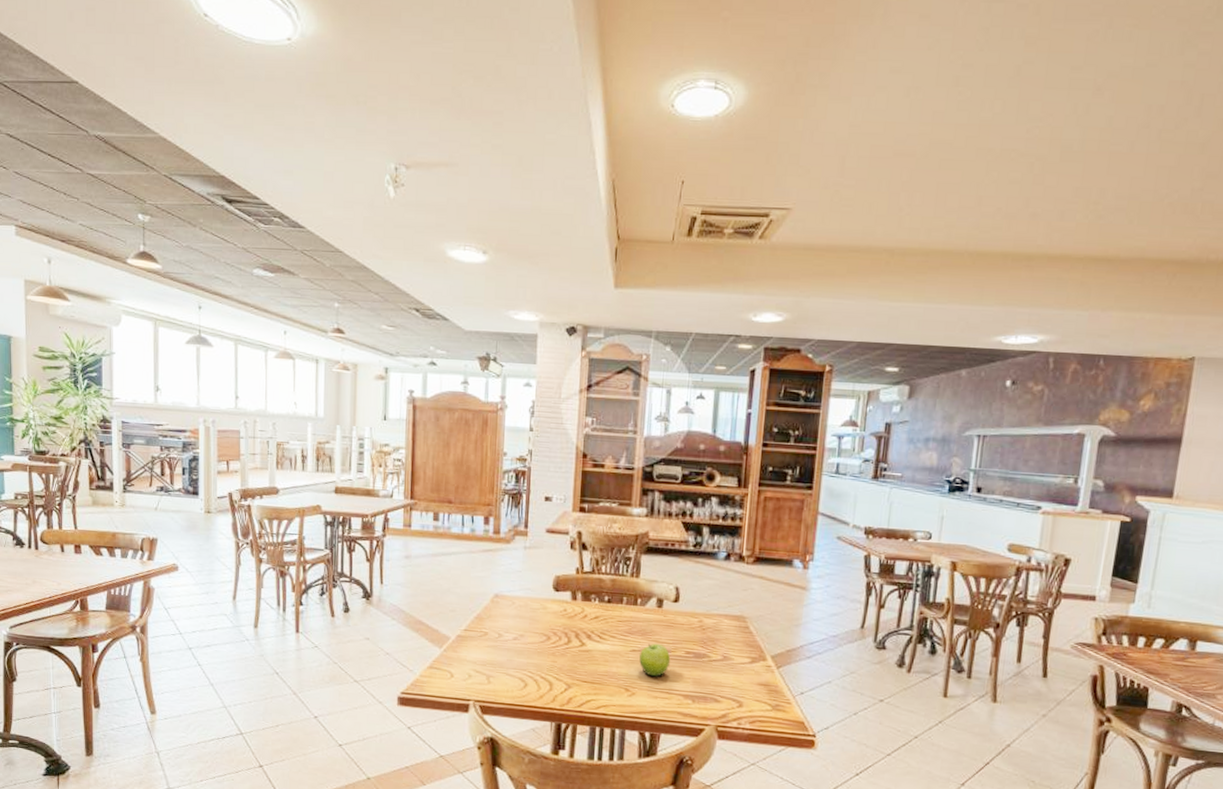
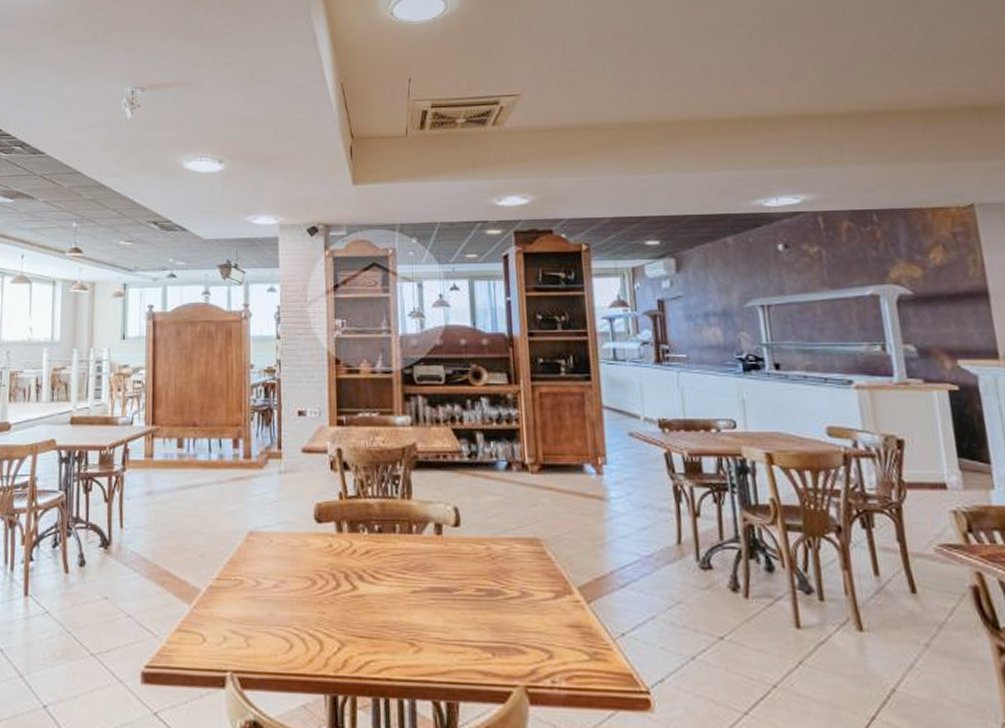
fruit: present [639,643,671,677] -> none [422,580,460,625]

